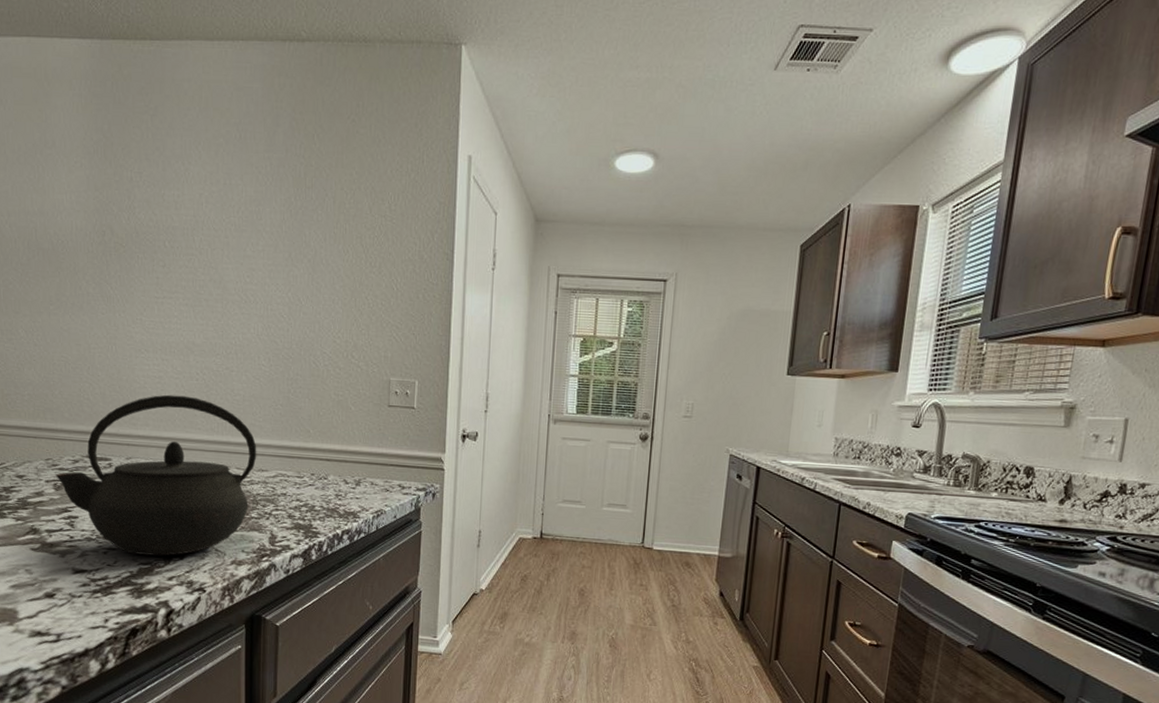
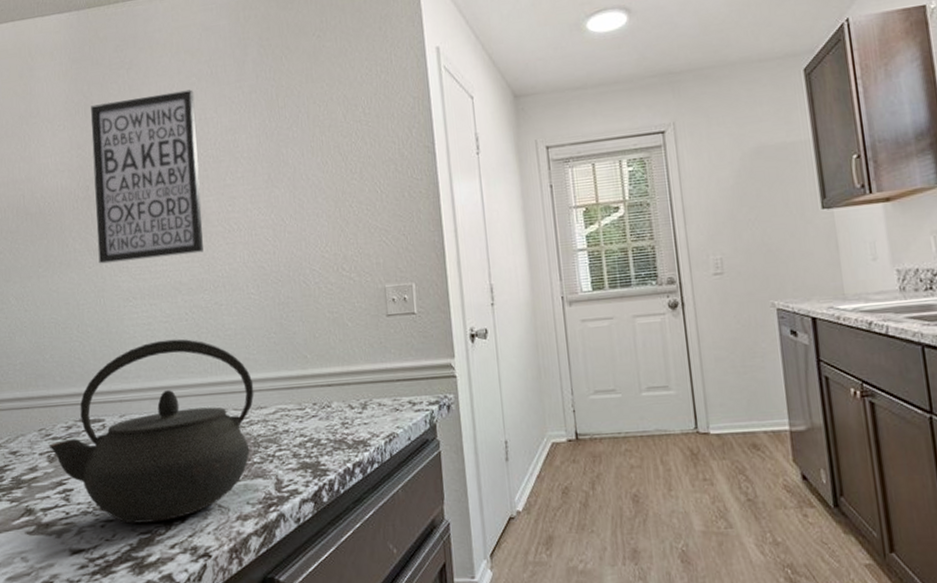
wall art: none [110,147,220,318] -> present [91,89,204,264]

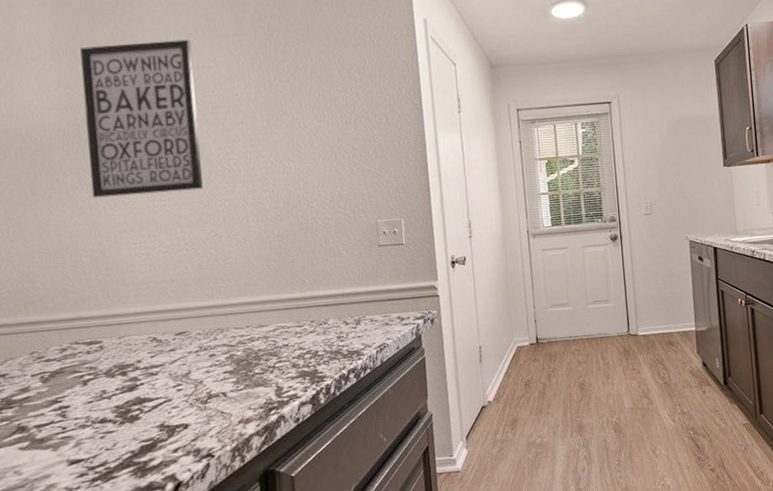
kettle: present [48,339,254,524] -> none [41,267,255,433]

